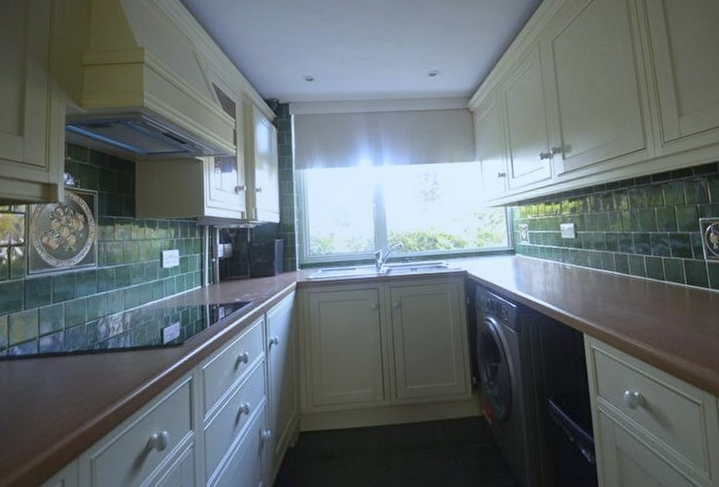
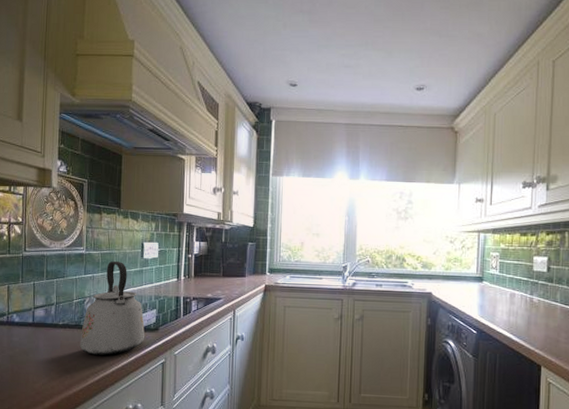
kettle: none [93,274,167,382] -> present [79,261,145,355]

